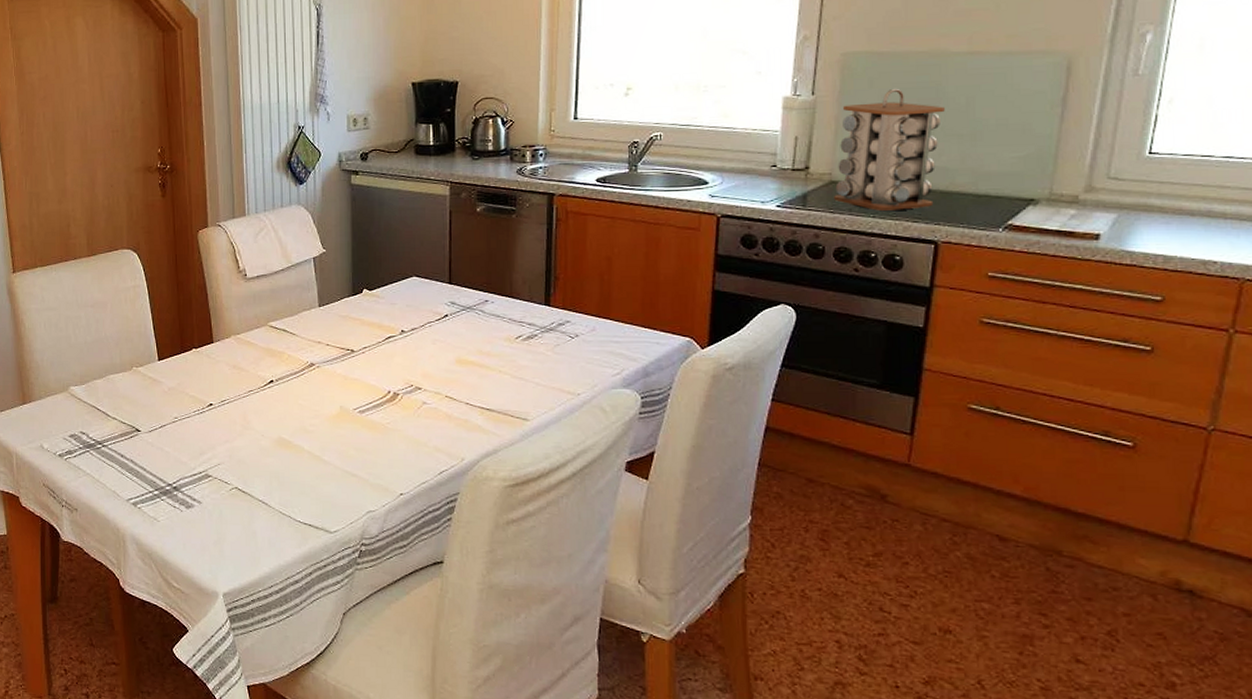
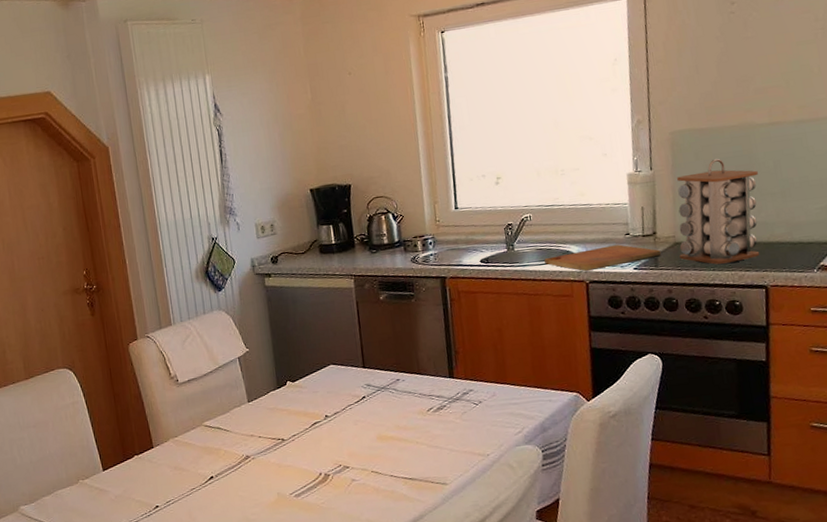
cutting board: none [671,177,812,203] -> present [544,244,662,271]

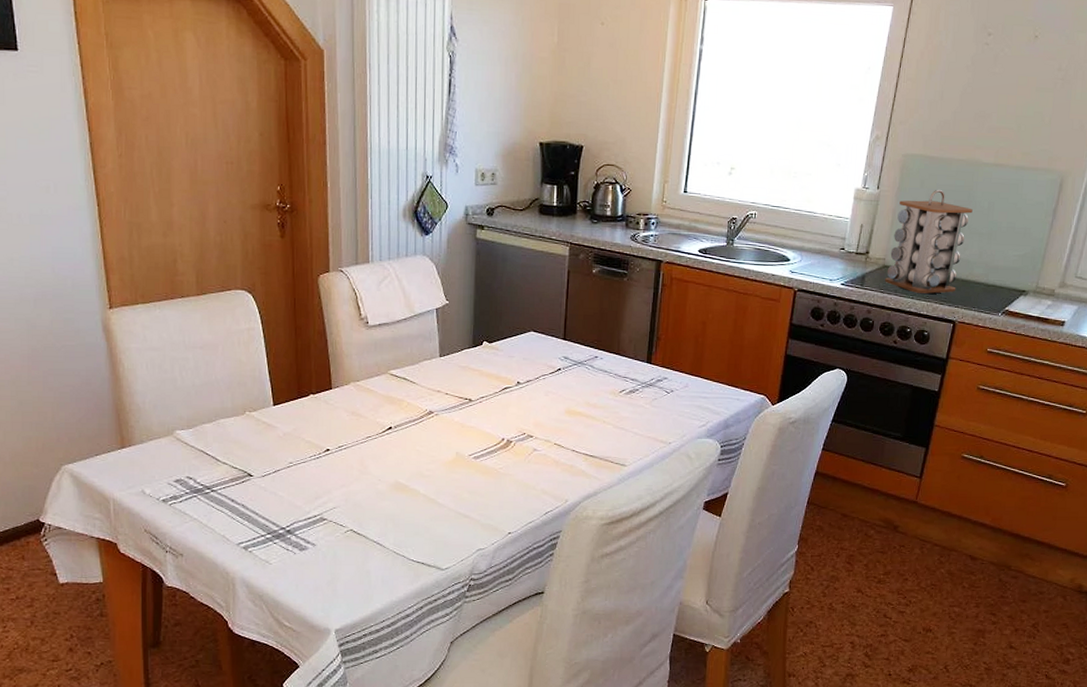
cutting board: present [544,244,662,271] -> none [760,257,870,279]

